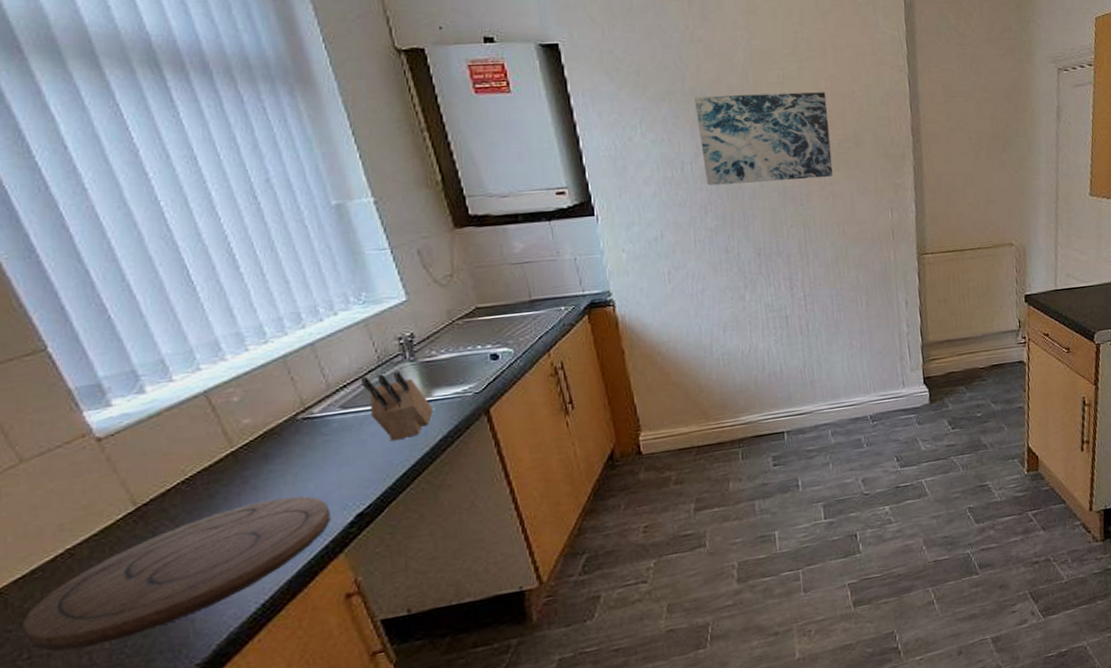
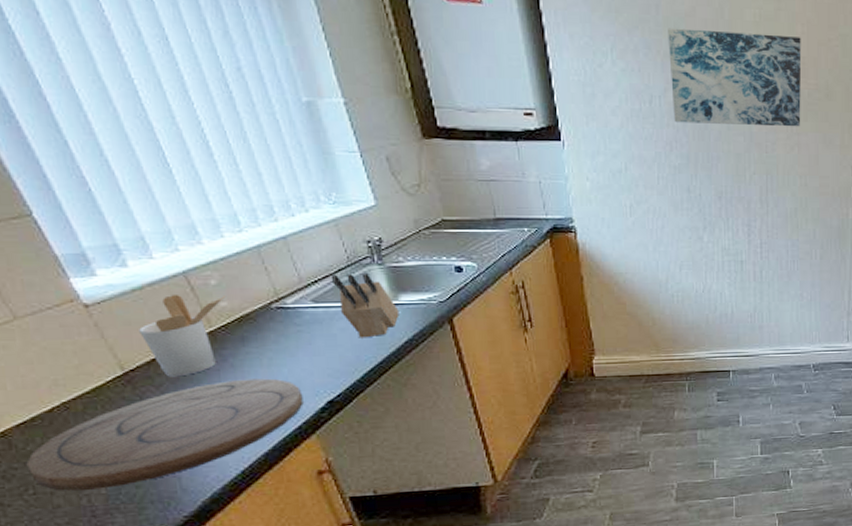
utensil holder: none [155,412,248,507] -> present [139,294,225,377]

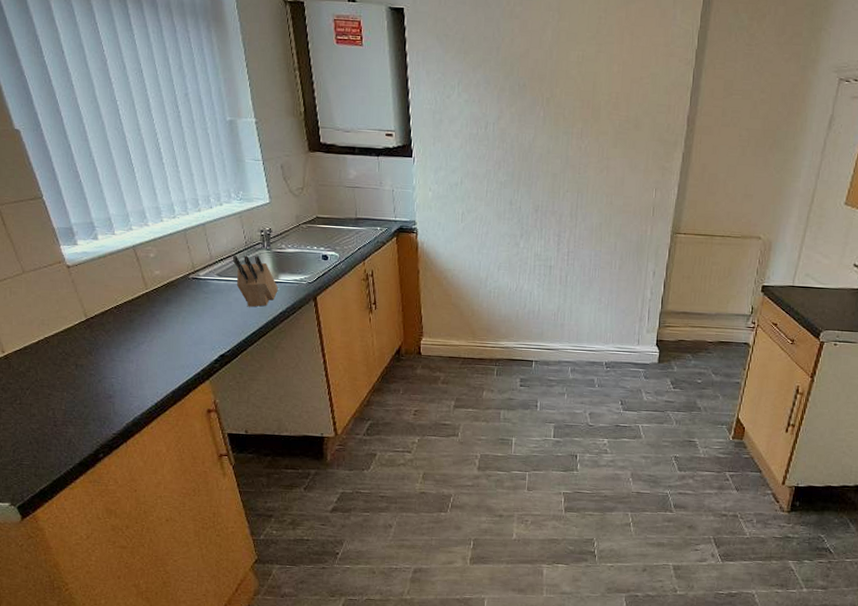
cutting board: present [26,378,303,491] -> none [18,331,203,406]
utensil holder: present [139,294,225,377] -> none [100,262,159,326]
wall art: present [668,28,802,127] -> none [503,66,617,153]

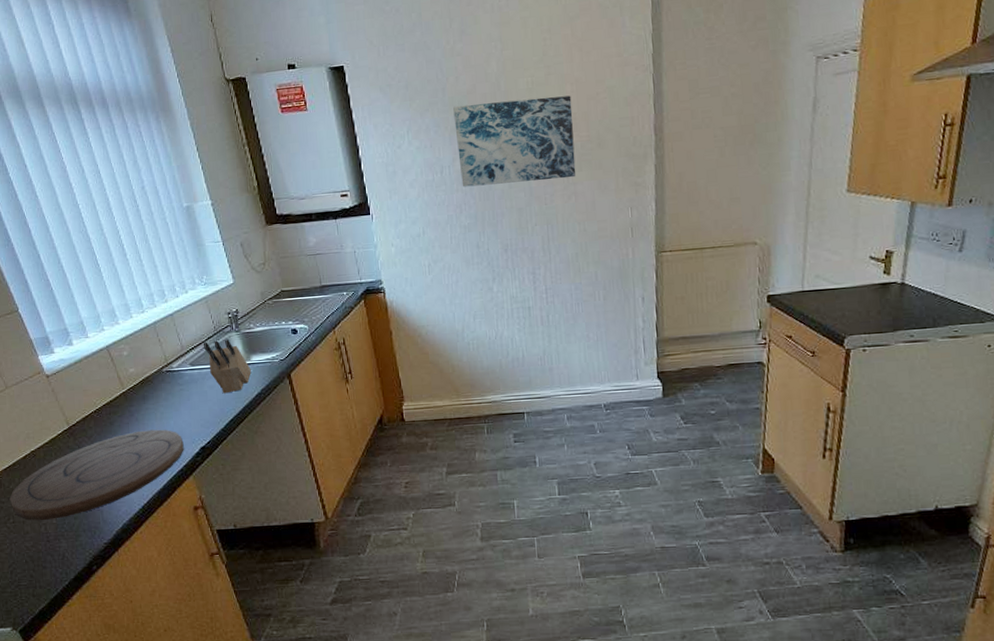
cutting board: none [18,331,203,406] -> present [9,429,184,521]
wall art: none [503,66,617,153] -> present [453,95,576,187]

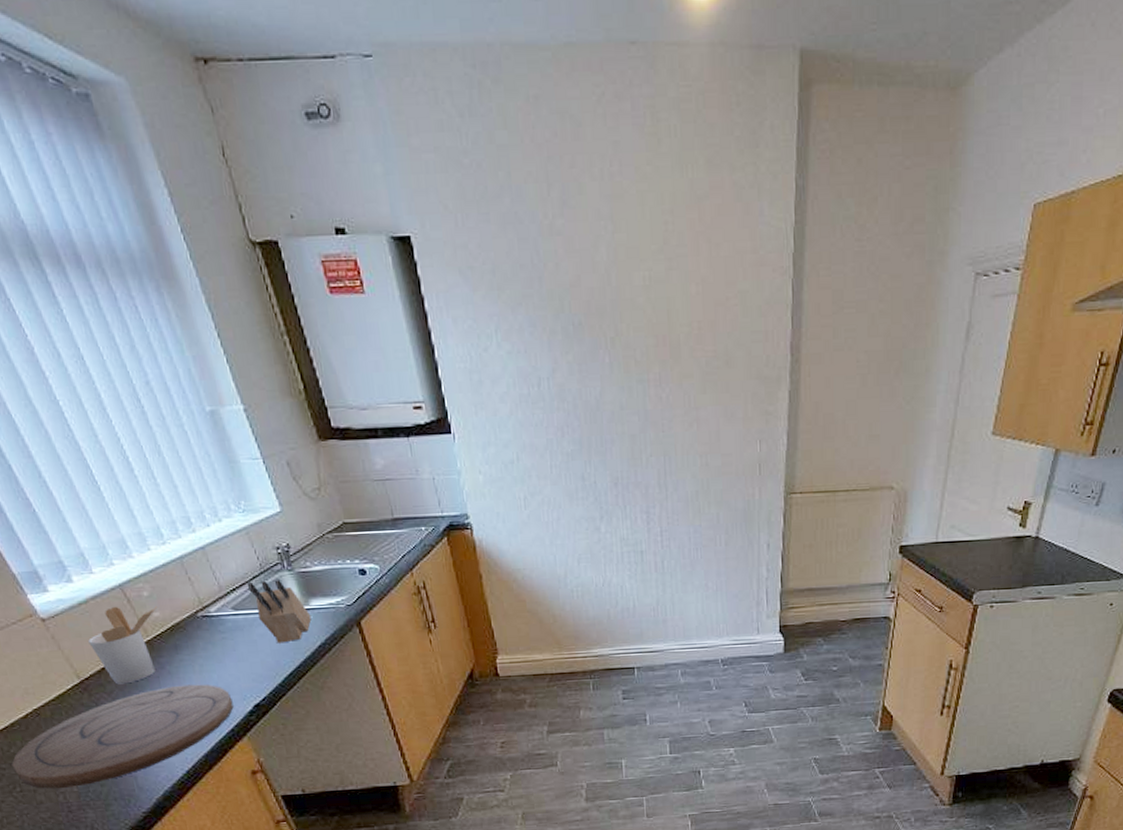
utensil holder: none [79,364,133,430] -> present [88,606,157,684]
wall art: present [453,95,576,187] -> none [552,298,699,406]

